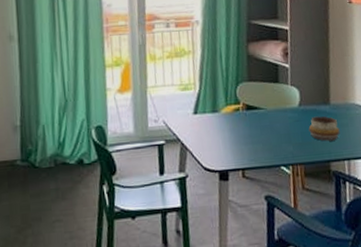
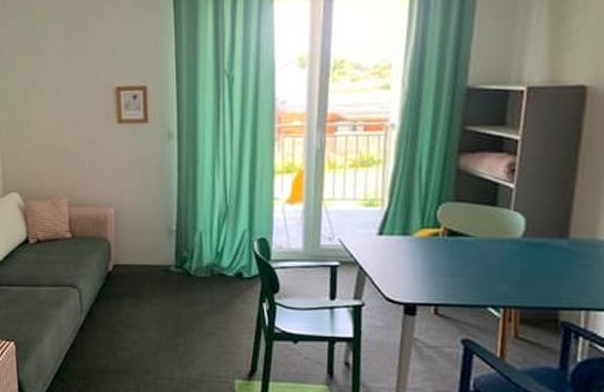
decorative bowl: present [308,116,340,141] -> none [533,252,579,284]

